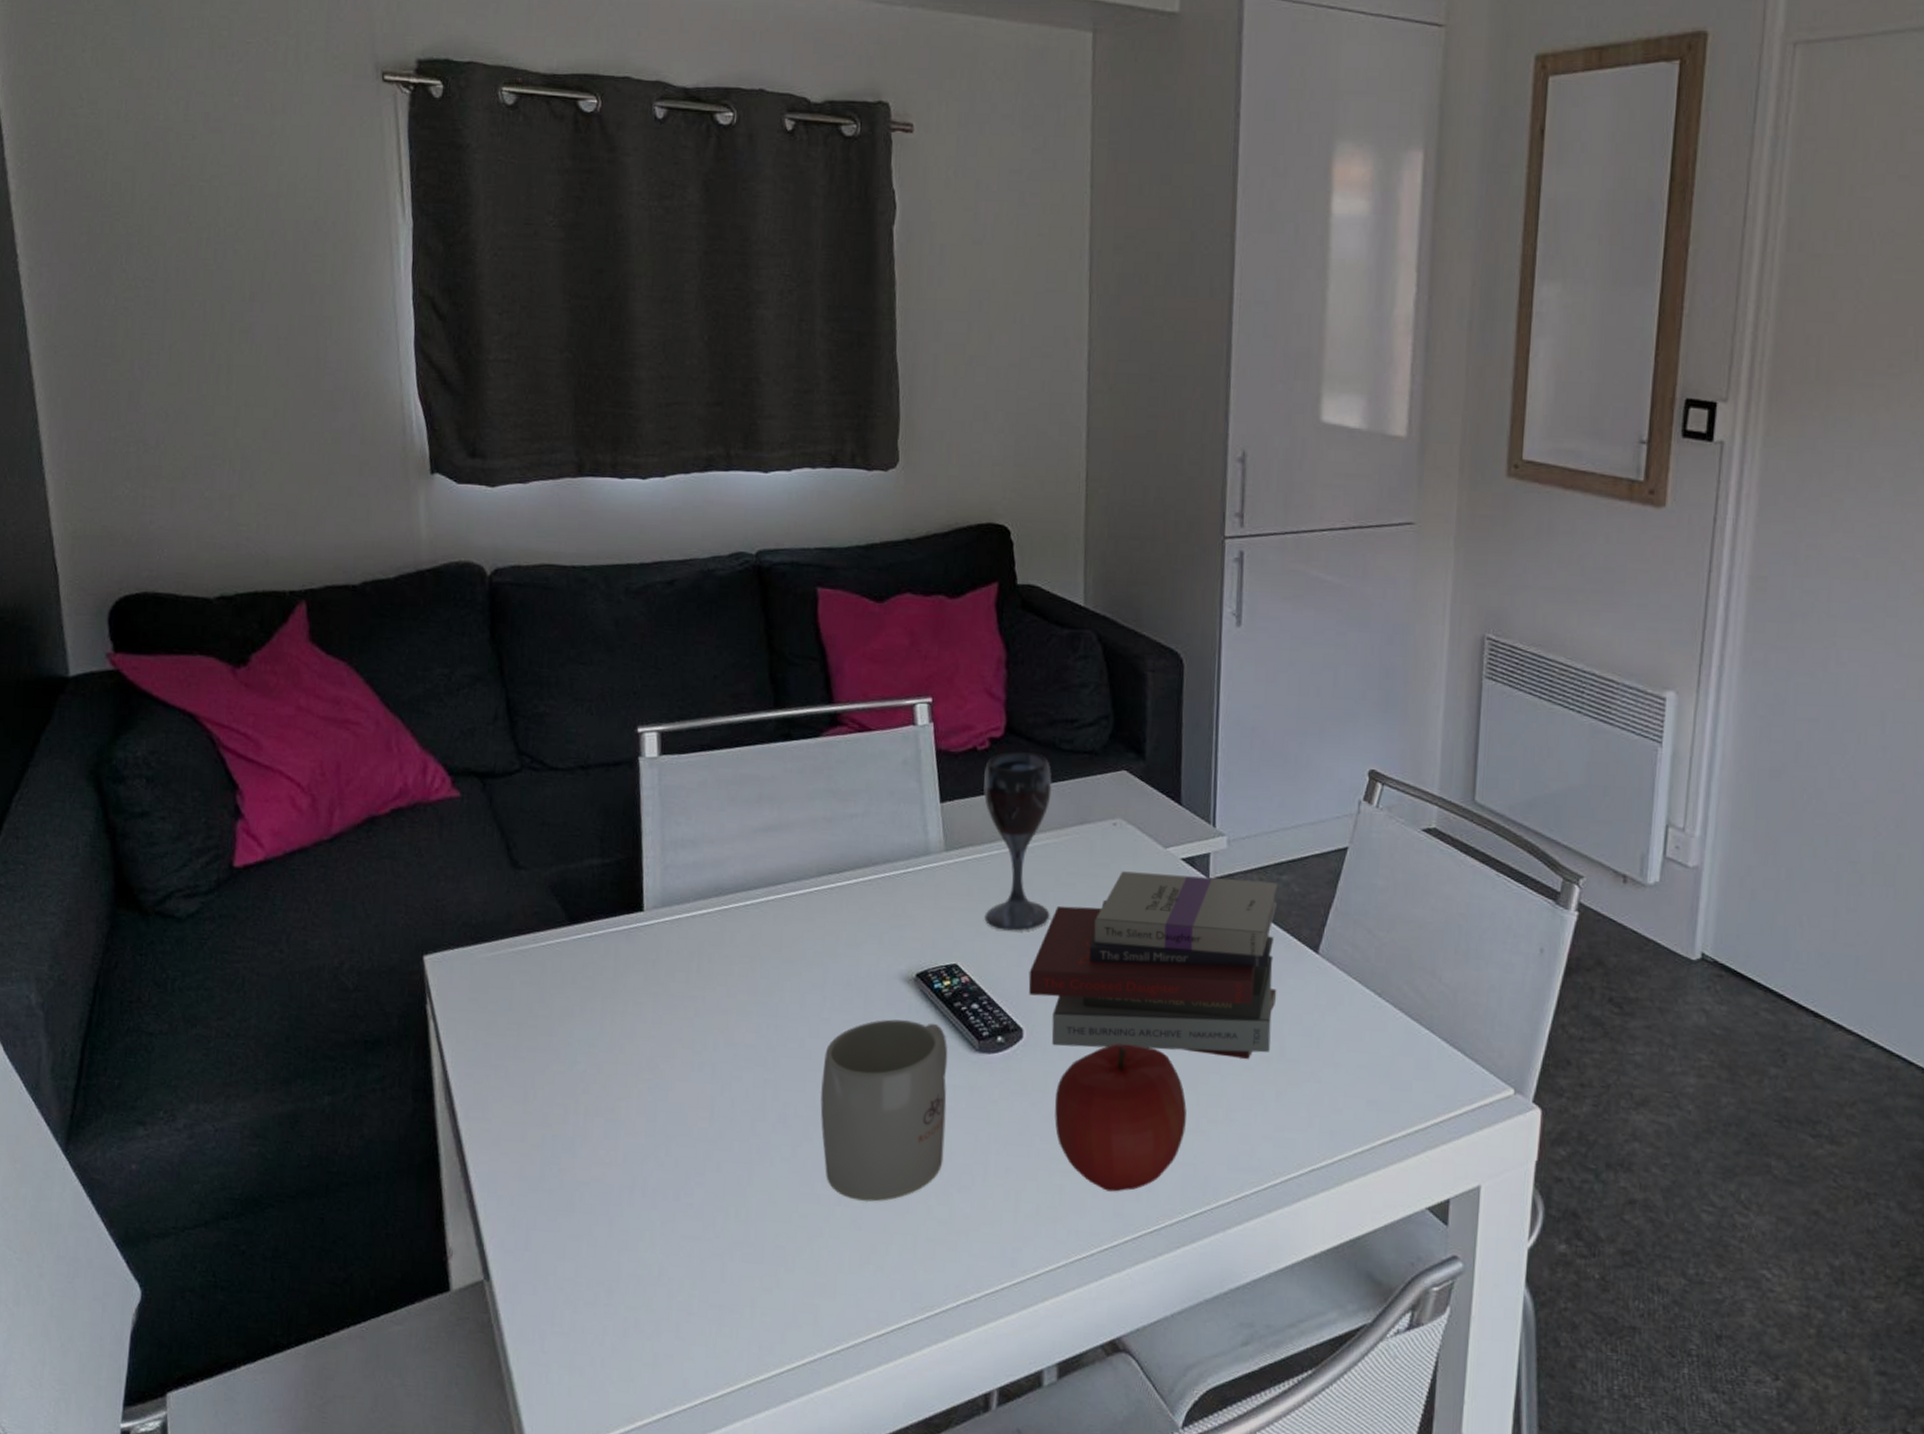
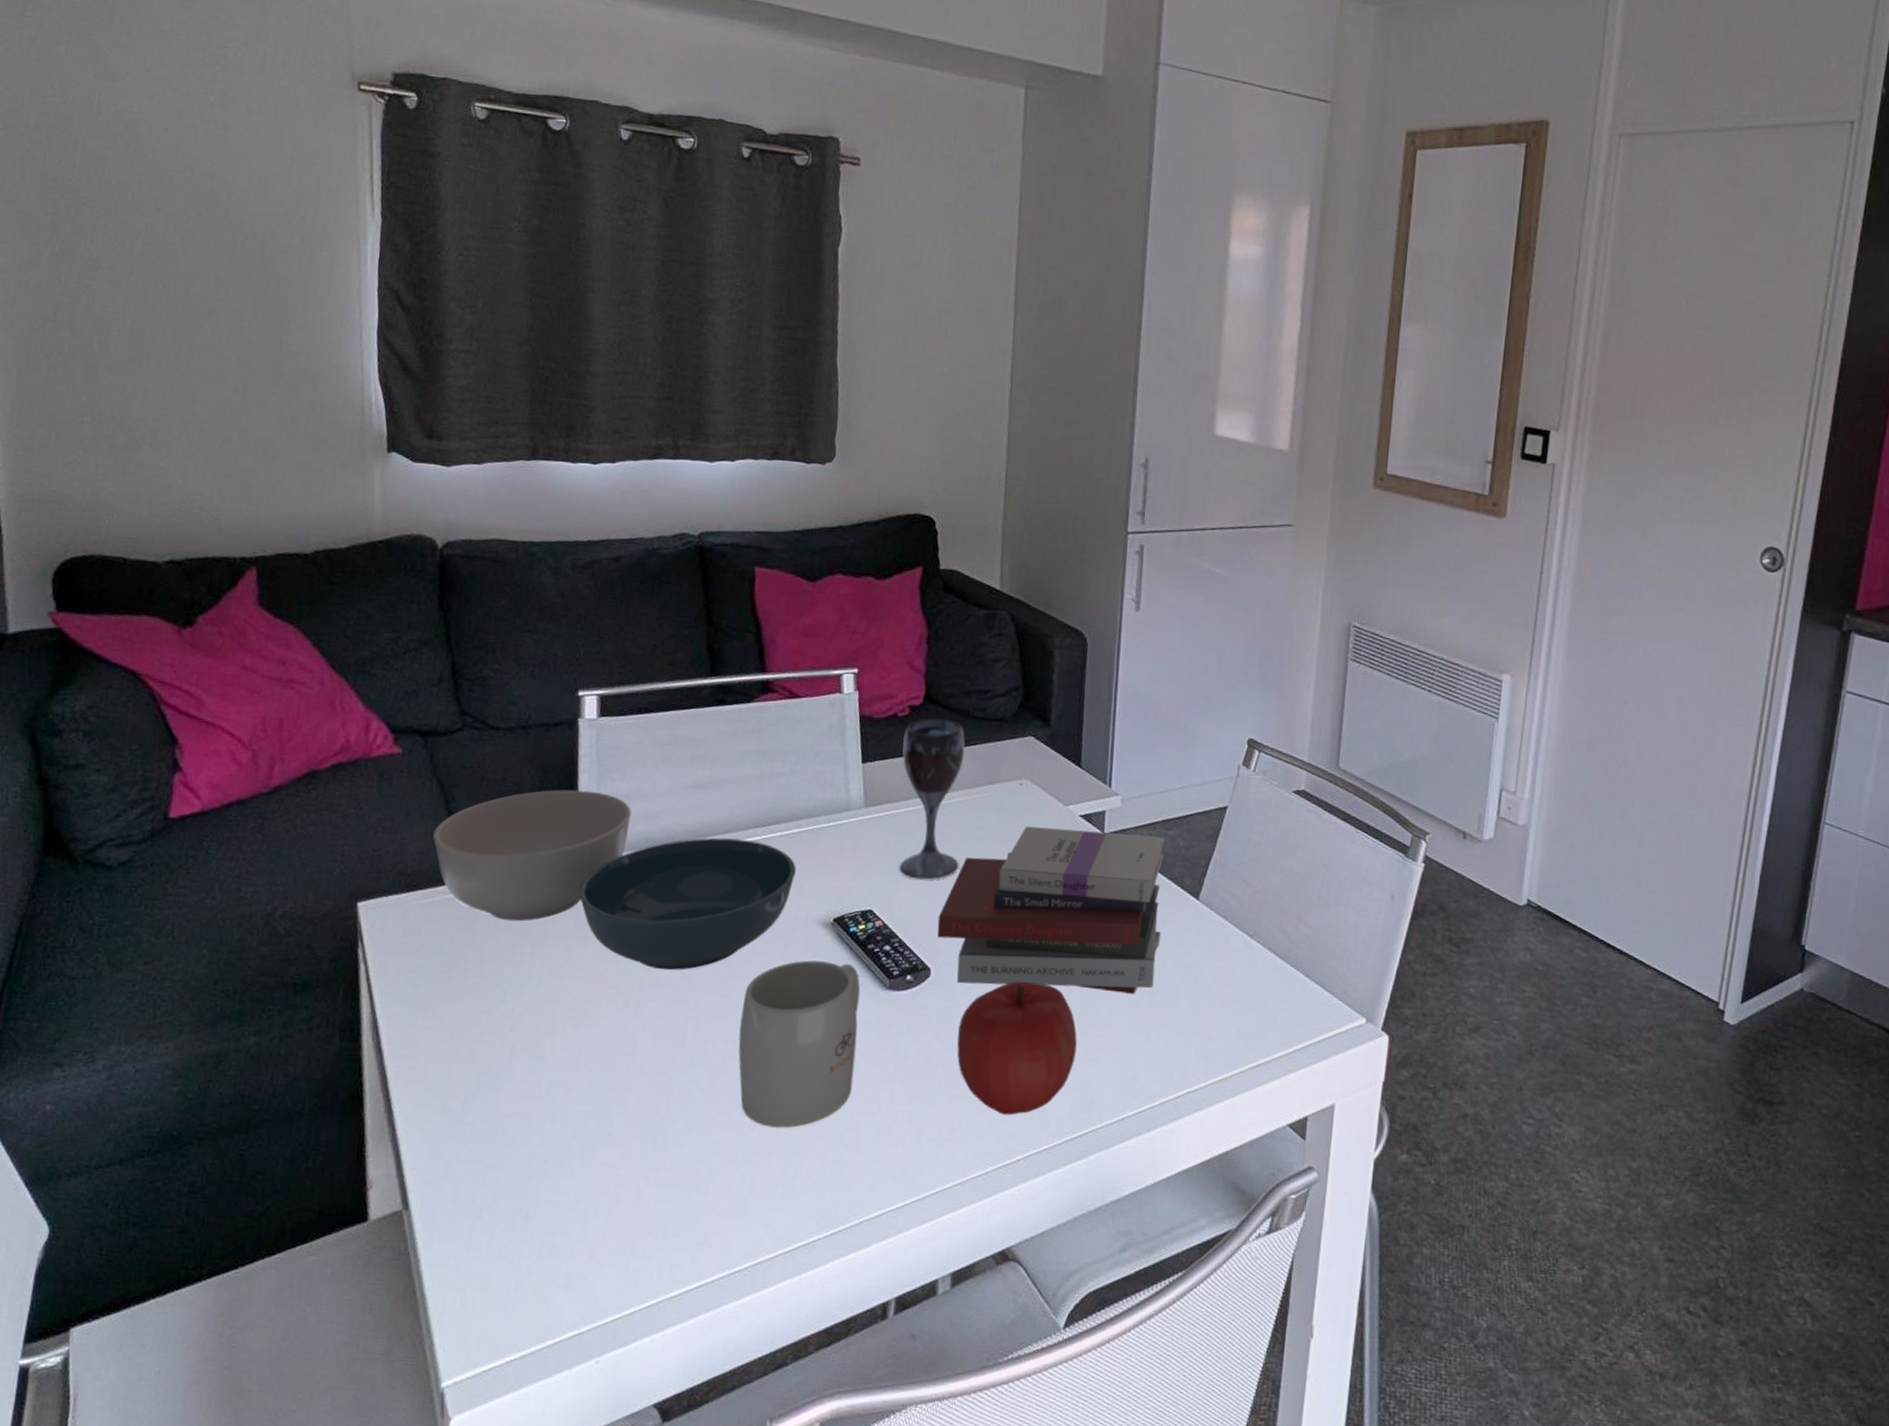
bowl: none [496,834,698,977] -> present [433,789,631,922]
bowl: none [647,885,874,1029] -> present [578,837,796,970]

